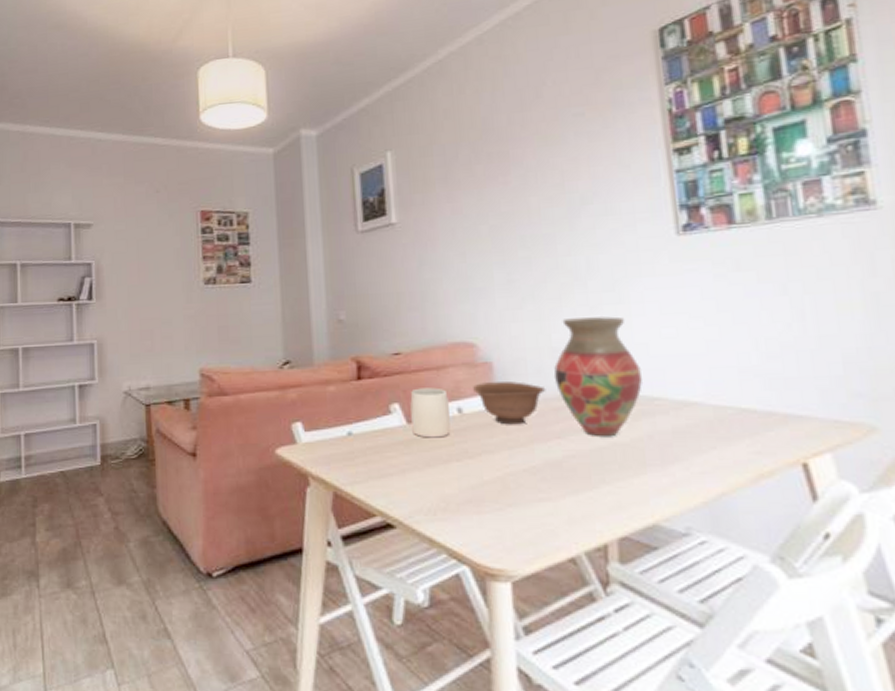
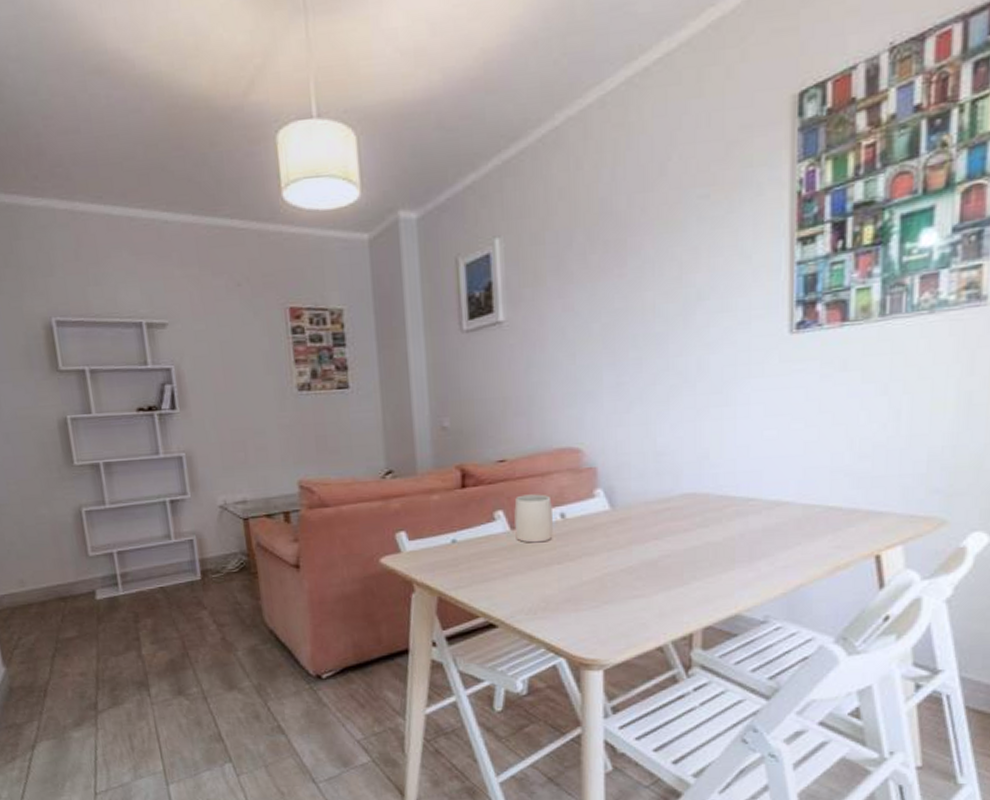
bowl: present [473,381,546,425] -> none [577,486,648,528]
vase: present [553,316,643,436] -> none [655,419,741,536]

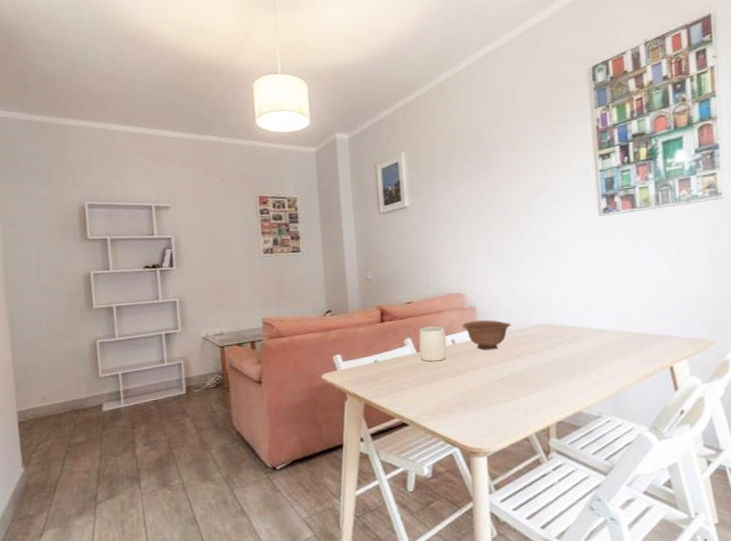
bowl: none [577,486,648,528] -> present [462,320,512,350]

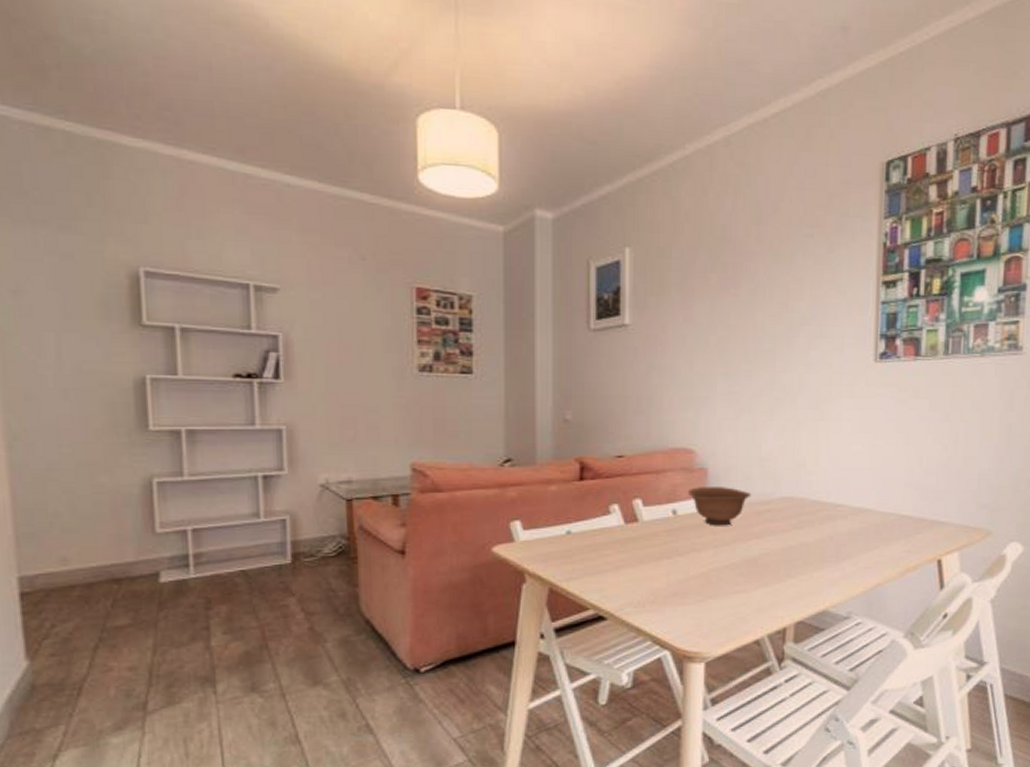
mug: present [418,326,447,362] -> none [629,490,665,537]

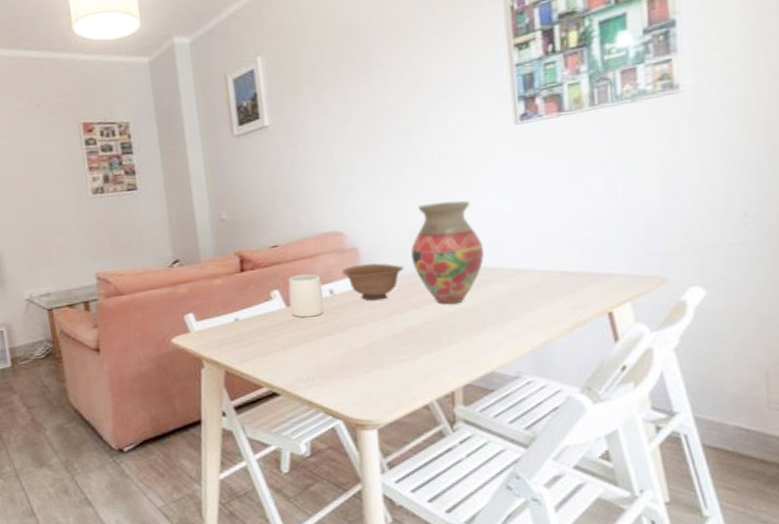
mug: none [629,490,665,537] -> present [288,273,324,318]
vase: none [759,431,832,537] -> present [410,200,485,304]

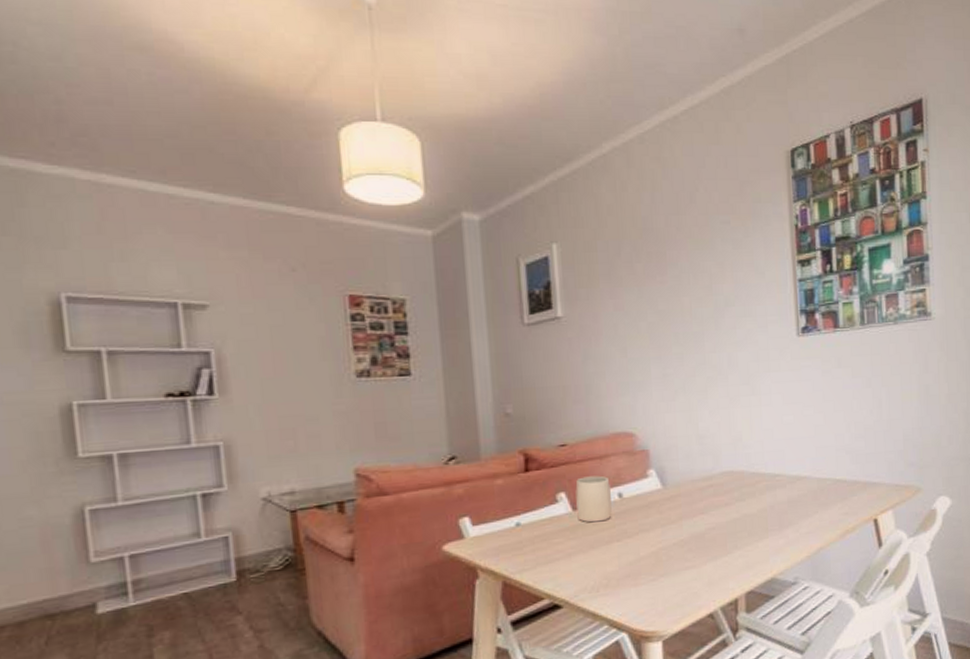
bowl: present [342,263,404,301] -> none [632,466,693,505]
vase: present [410,200,485,304] -> none [699,406,768,510]

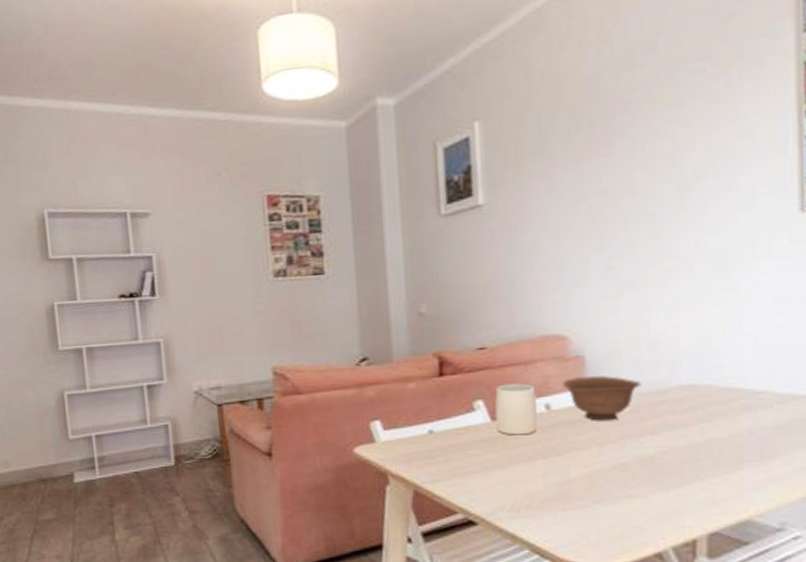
bowl: none [632,466,693,505] -> present [563,376,642,421]

